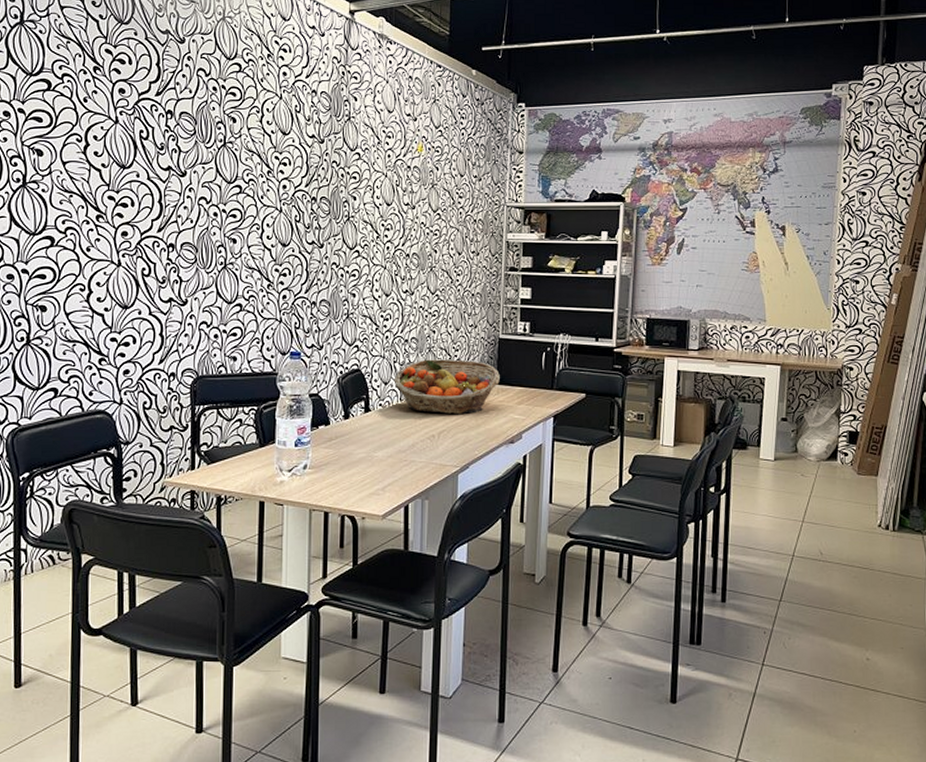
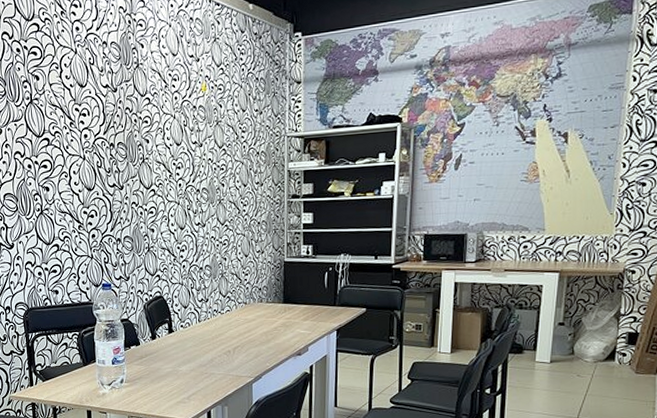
fruit basket: present [393,359,500,414] -> none [192,283,286,332]

